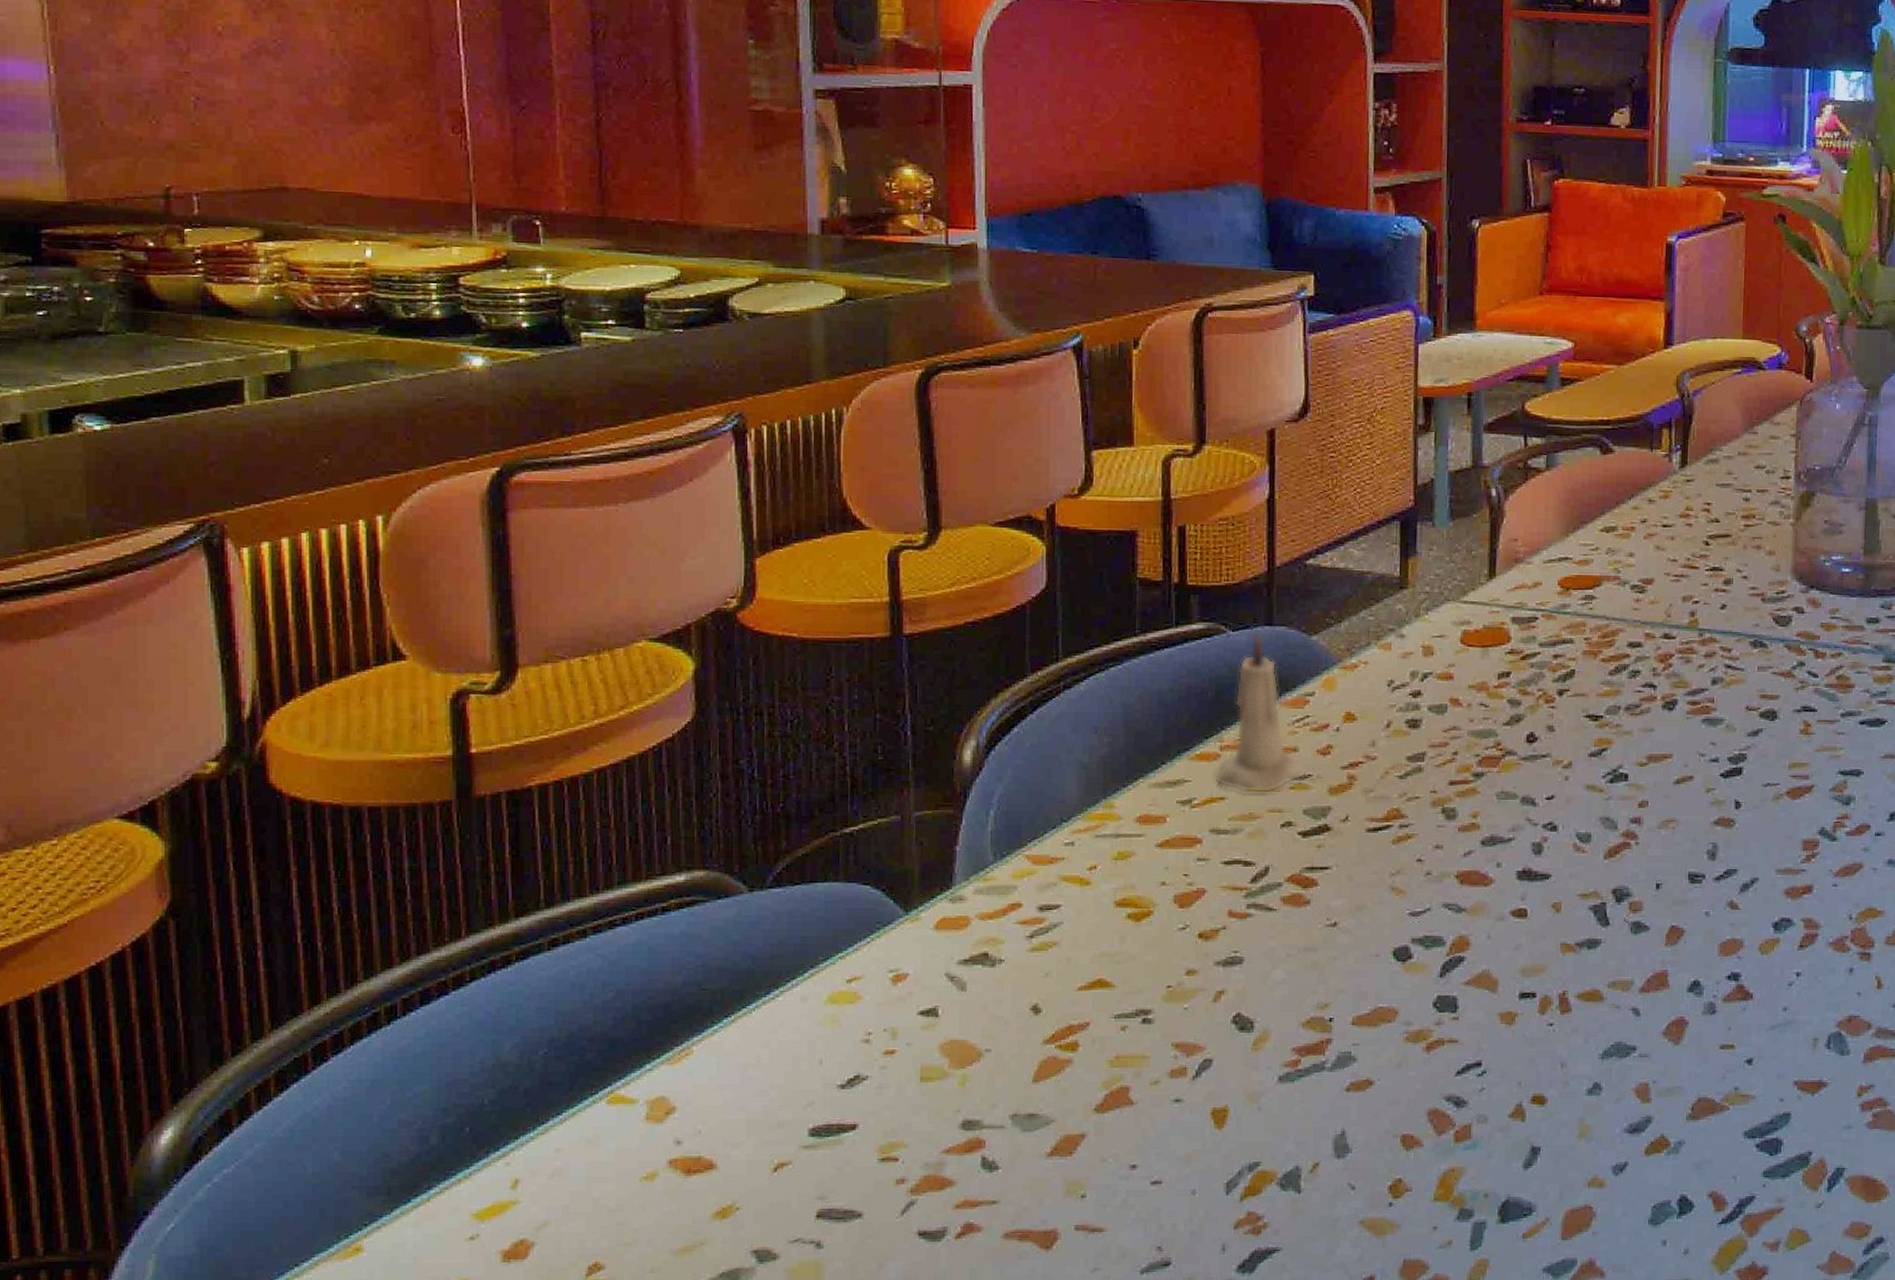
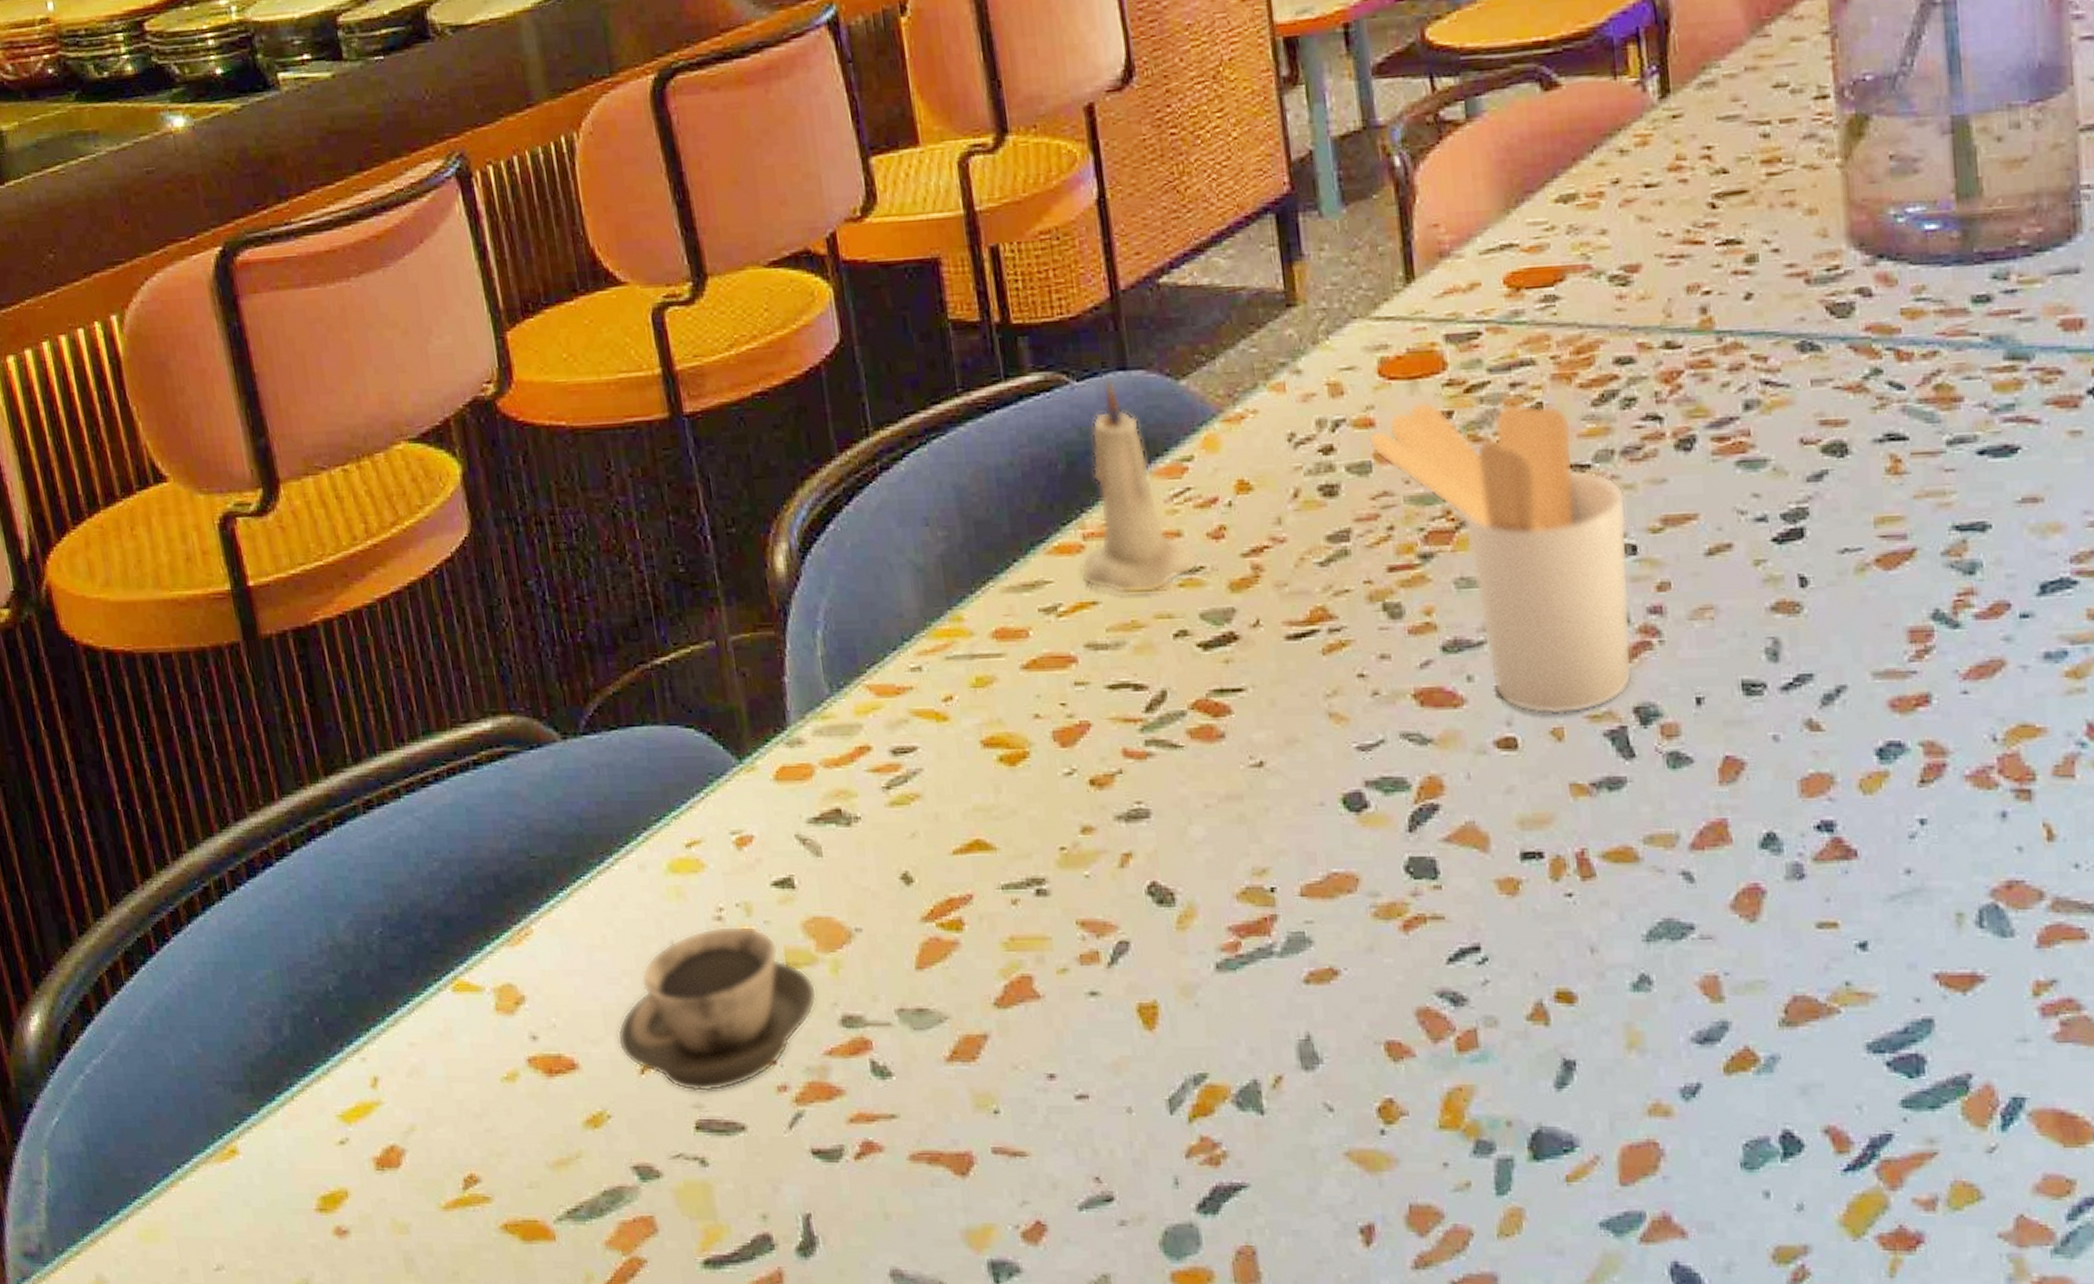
cup: none [757,1047,944,1186] -> present [617,925,818,1093]
utensil holder: none [1446,663,1625,893] -> present [1367,401,1634,714]

